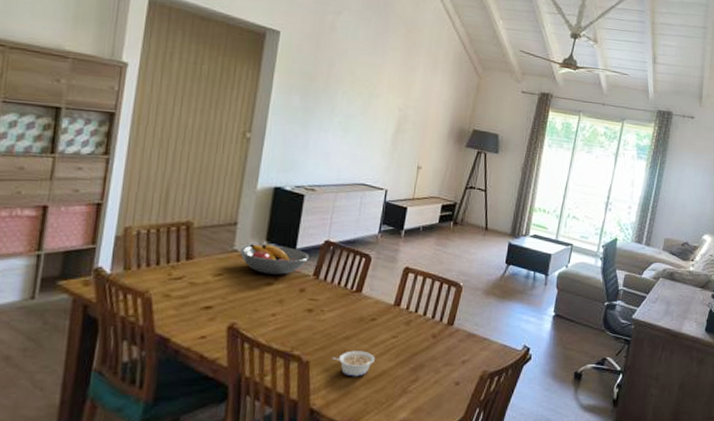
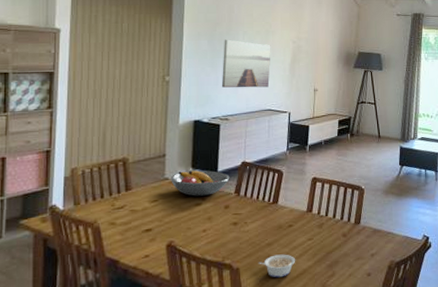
wall art: none [310,97,373,158] -> present [221,39,271,88]

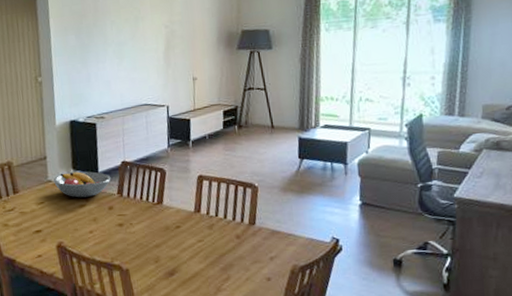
wall art: present [221,39,271,88] -> none [91,31,143,84]
legume: present [258,254,296,278] -> none [147,256,187,280]

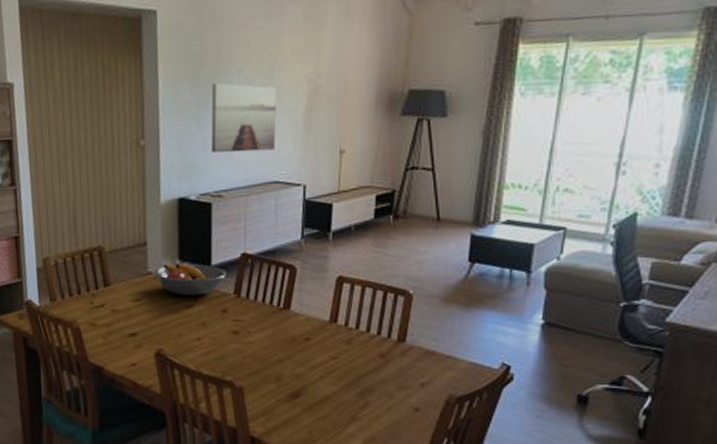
wall art: none [91,31,143,84] -> present [210,82,277,153]

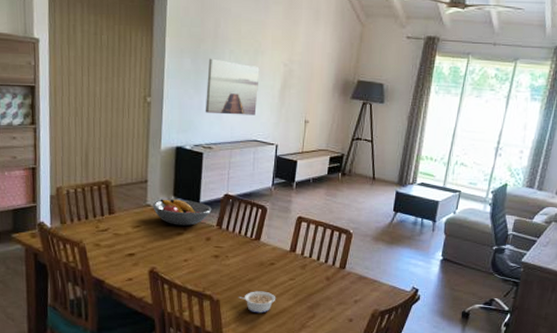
legume: none [266,374,315,403] -> present [238,291,276,314]

